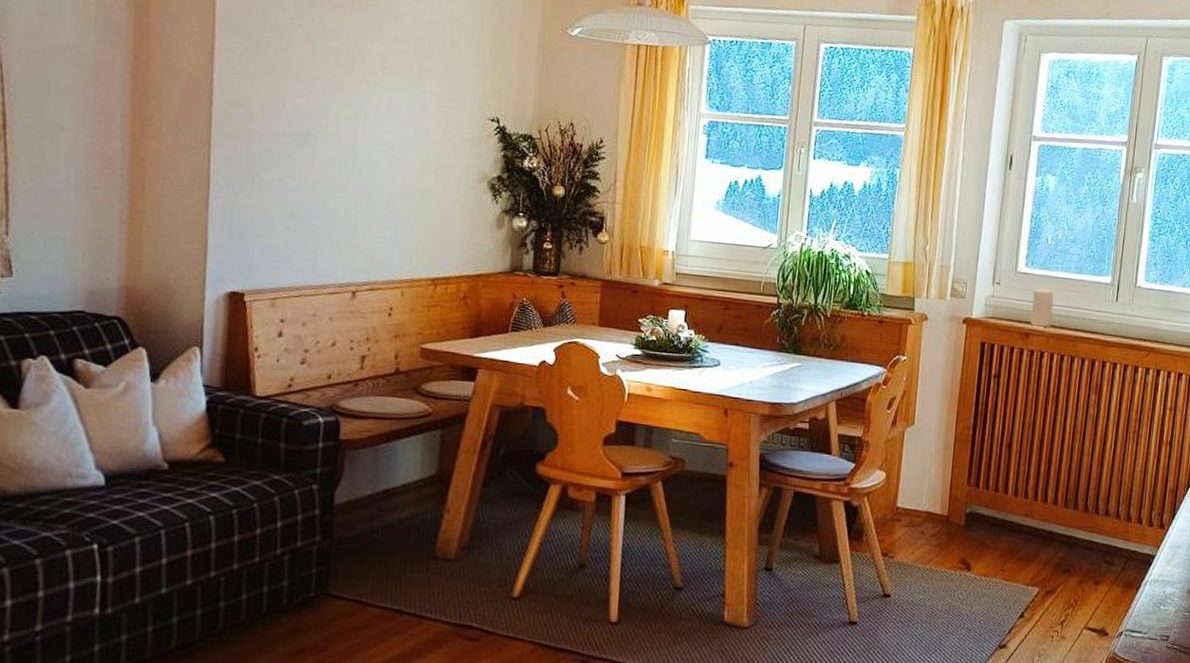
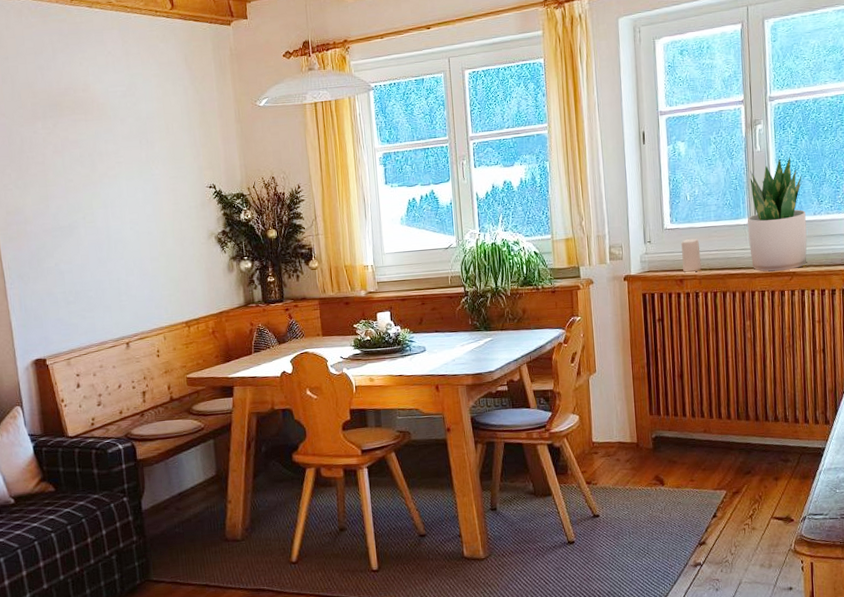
planter: none [1108,217,1177,345] -> present [748,157,807,272]

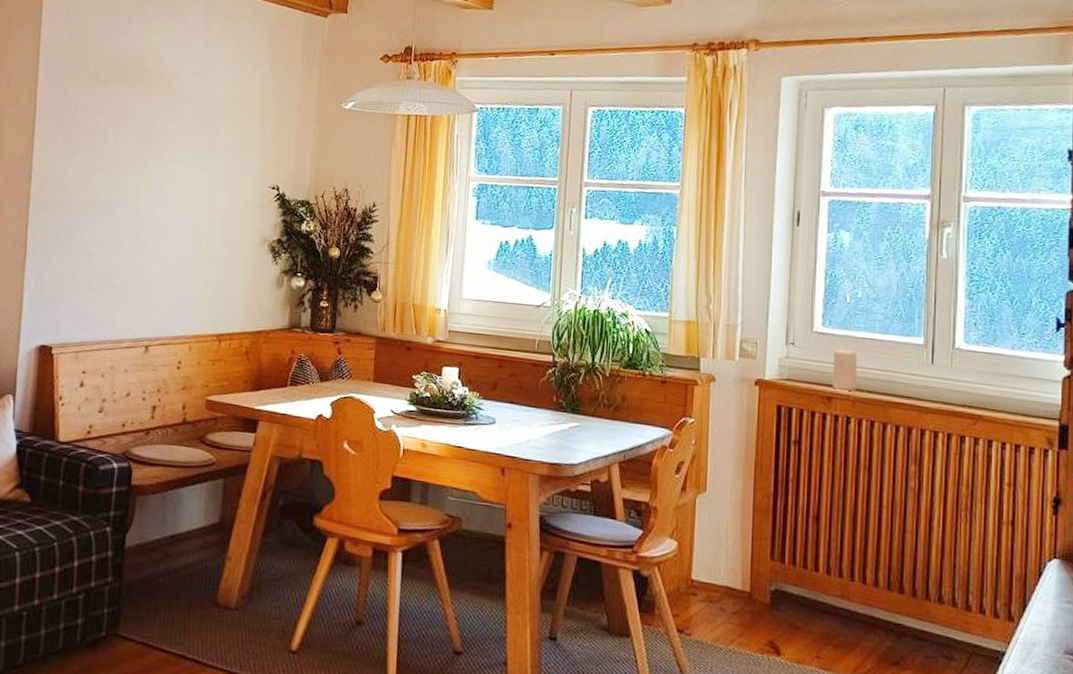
planter: present [748,157,807,272] -> none [923,273,1001,412]

